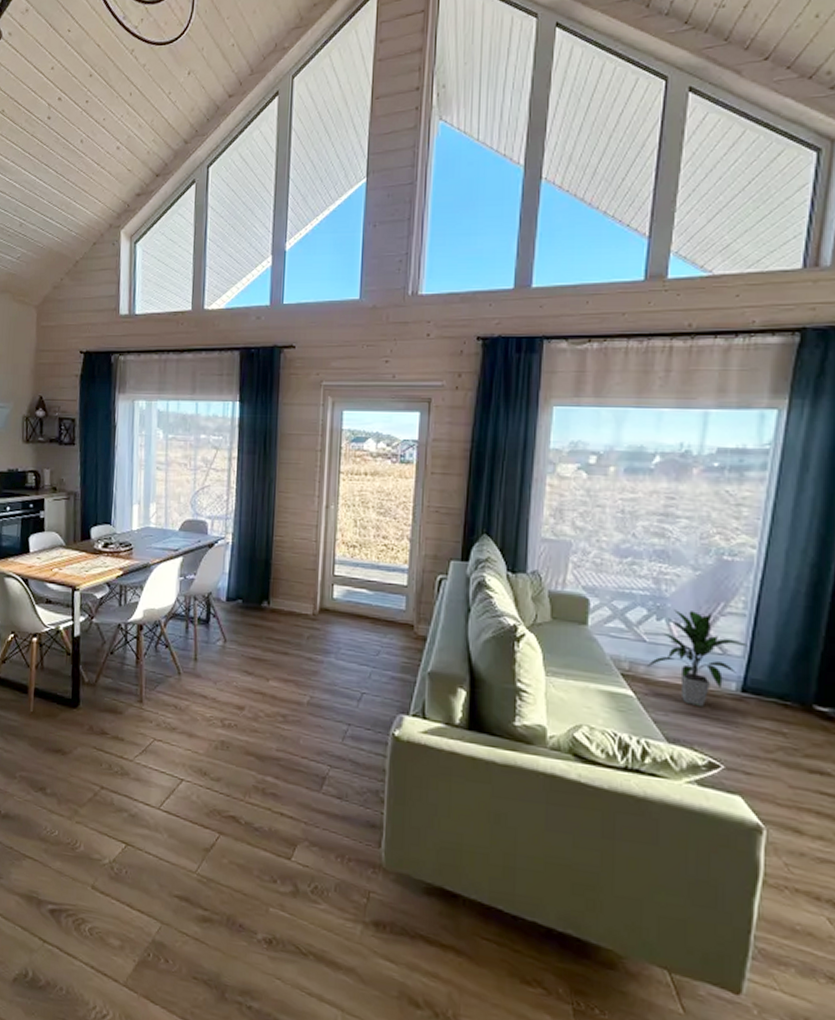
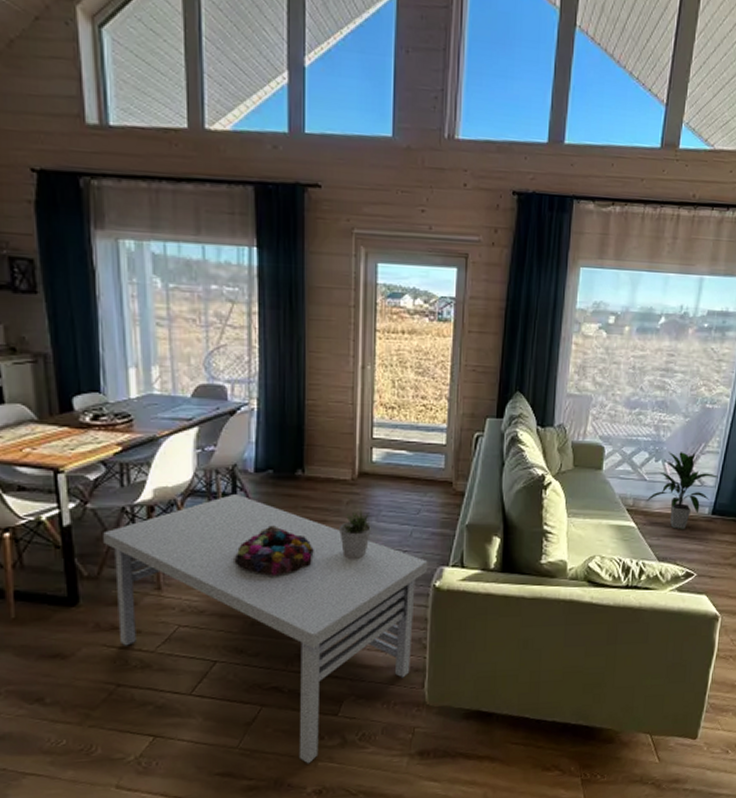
coffee table: none [102,619,387,907] -> present [103,493,428,764]
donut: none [202,653,275,703] -> present [232,525,314,576]
potted plant: none [299,645,331,696] -> present [339,509,372,559]

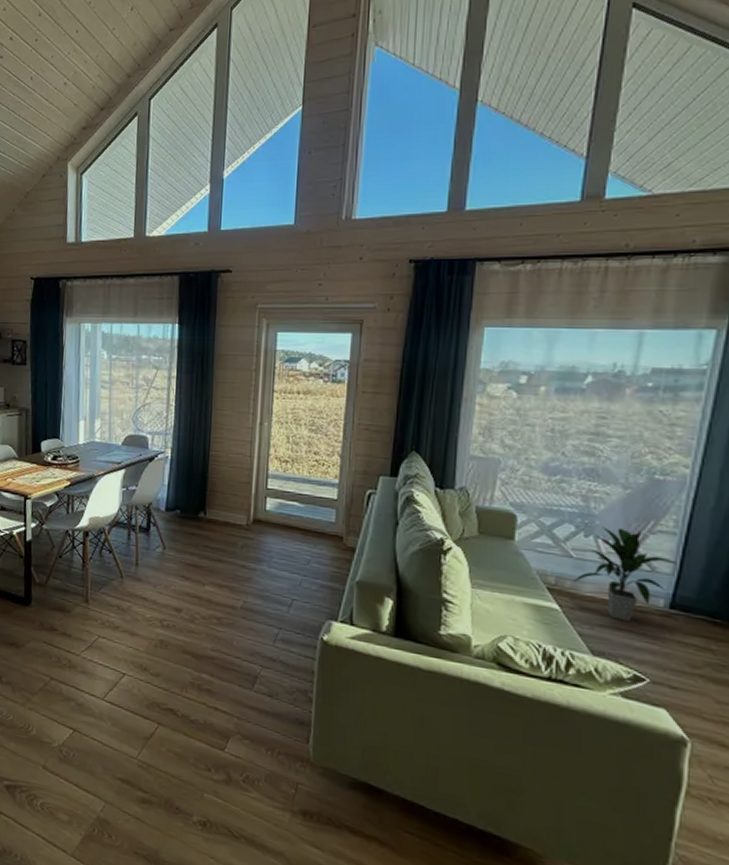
coffee table: present [103,493,428,764] -> none [51,527,316,792]
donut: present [232,525,314,576] -> none [143,559,211,605]
potted plant: present [339,509,372,559] -> none [234,554,264,601]

